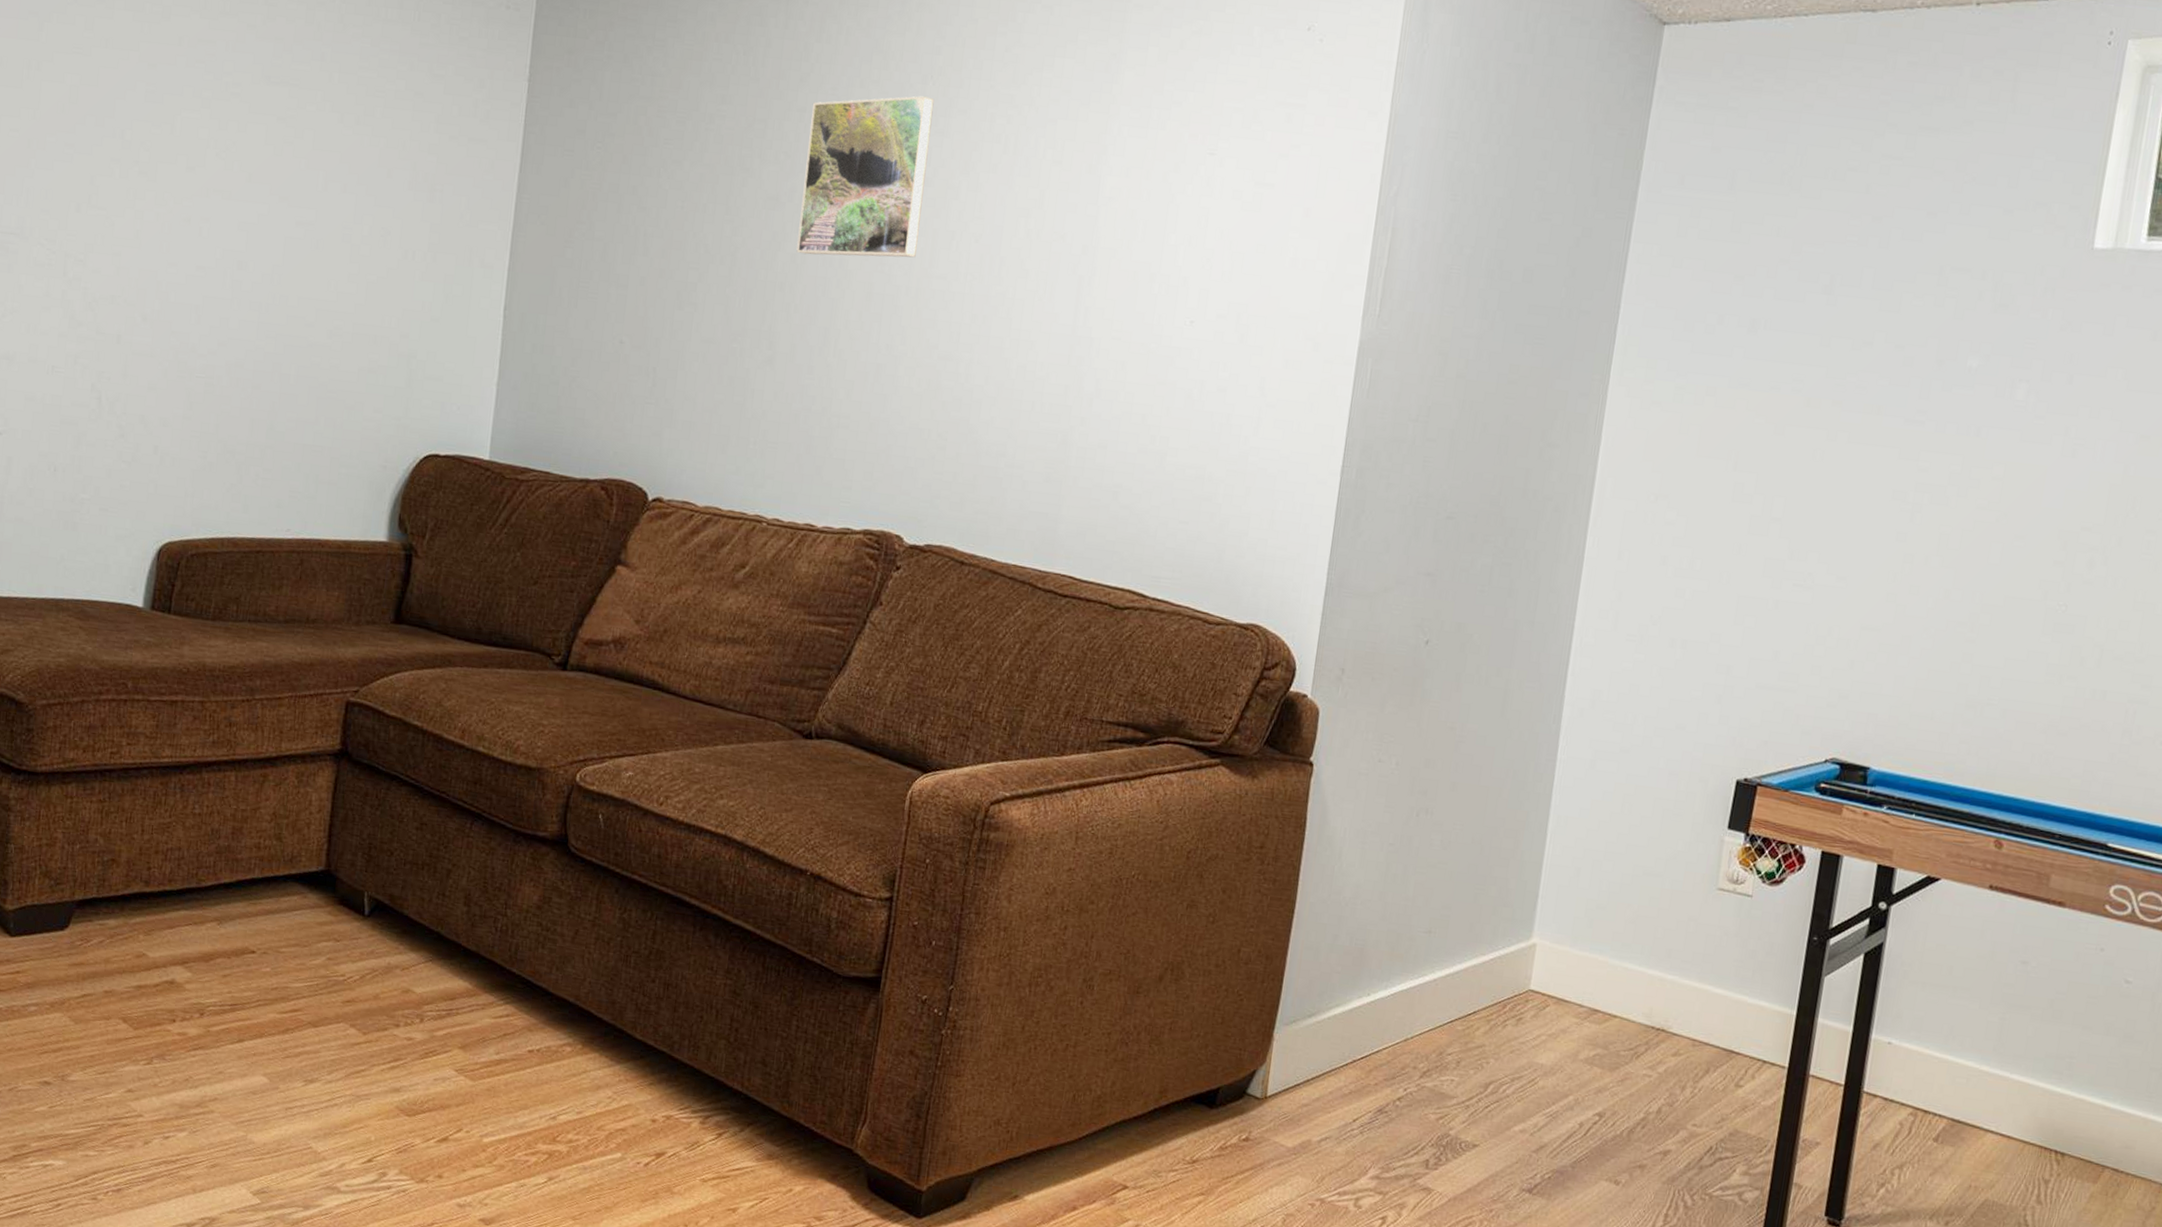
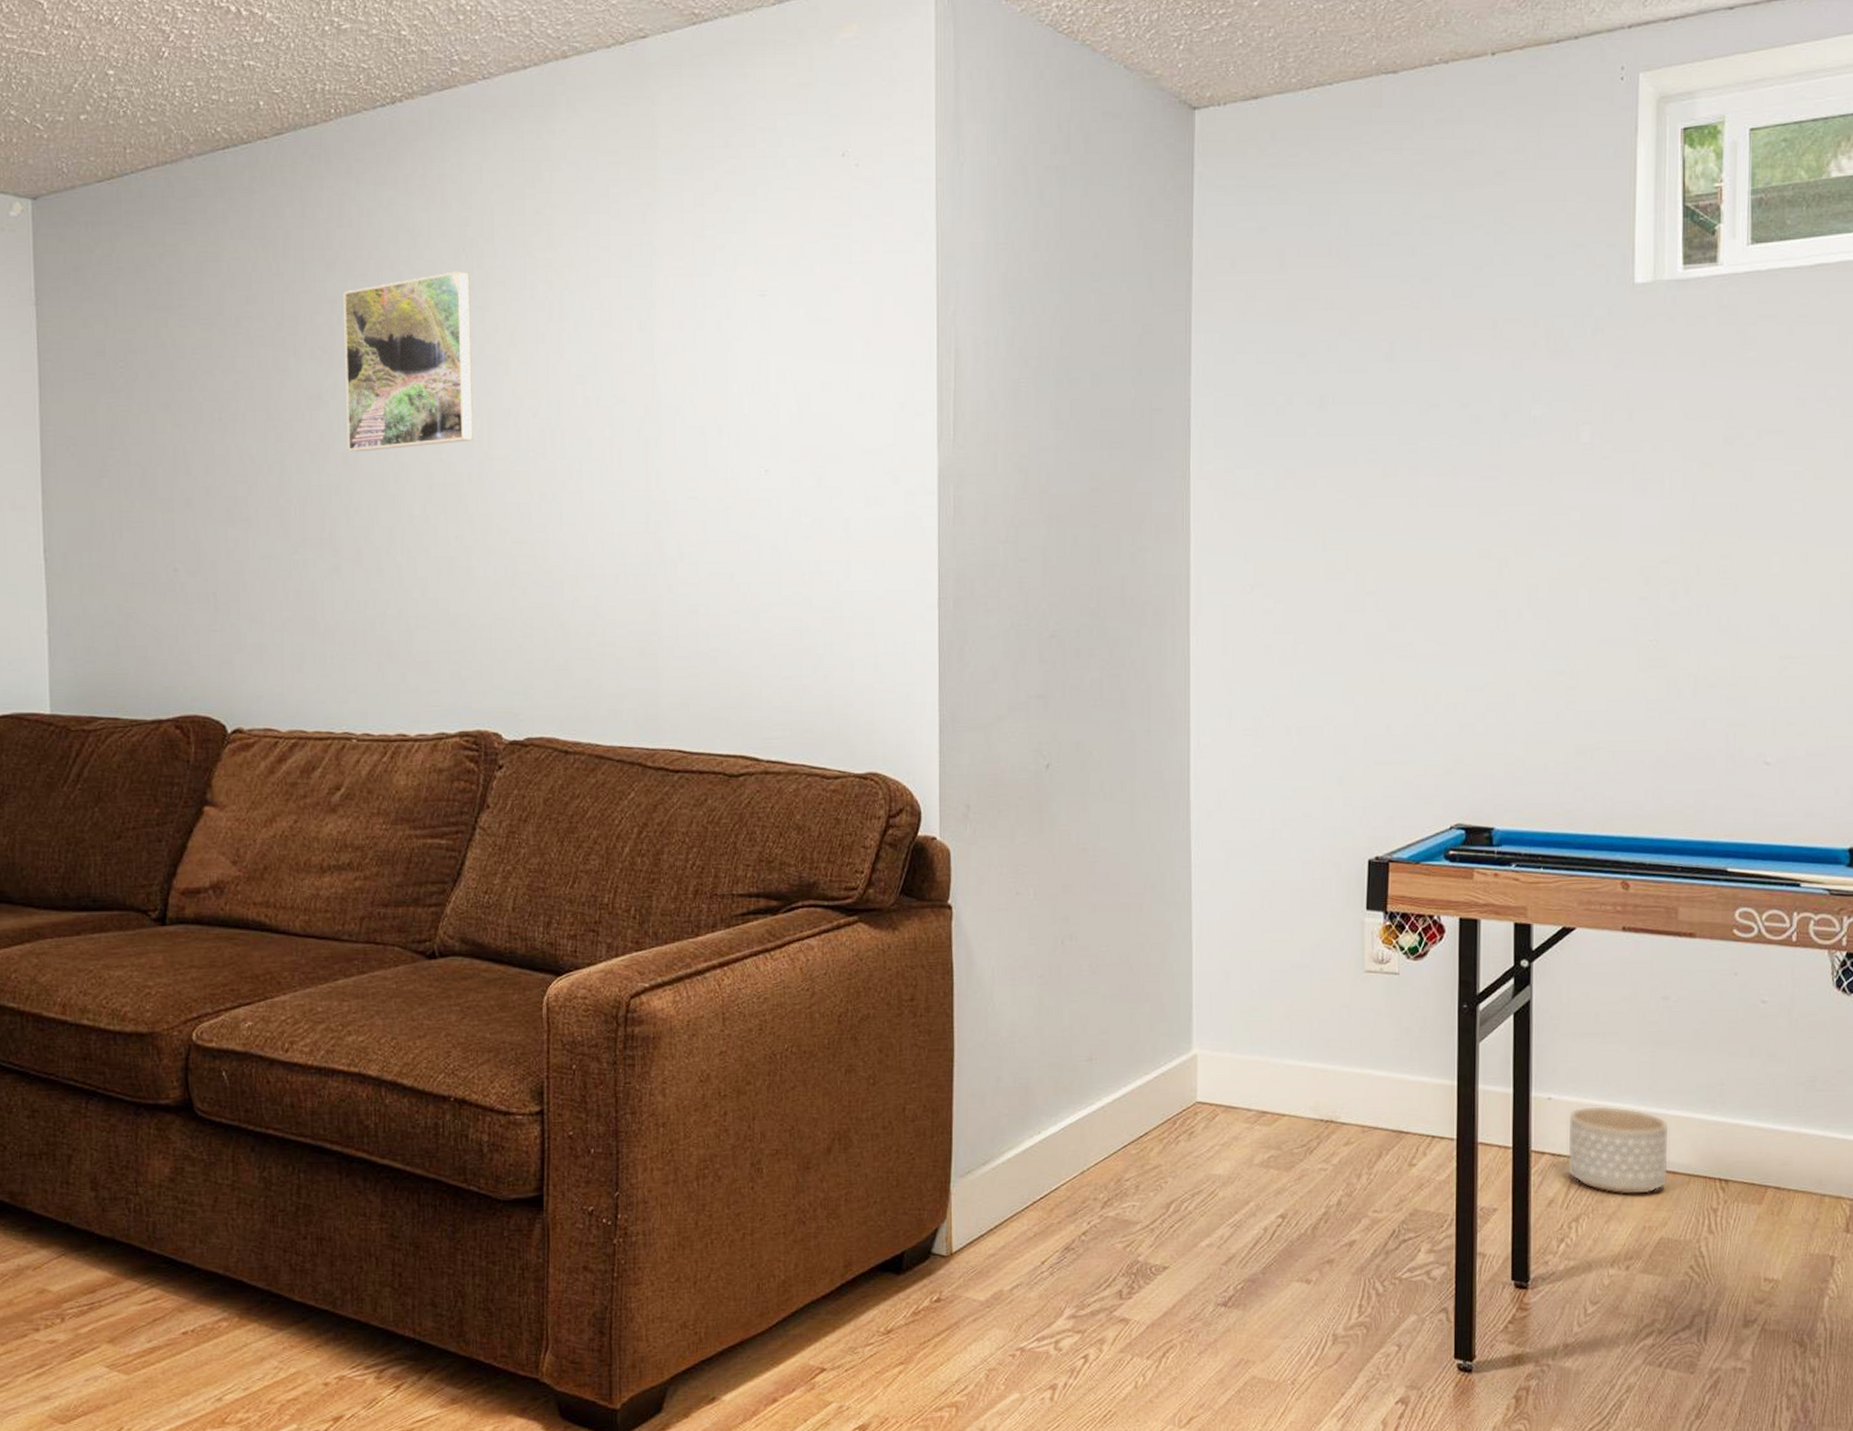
planter: none [1897,1056,2011,1154] -> present [1566,1105,1670,1196]

